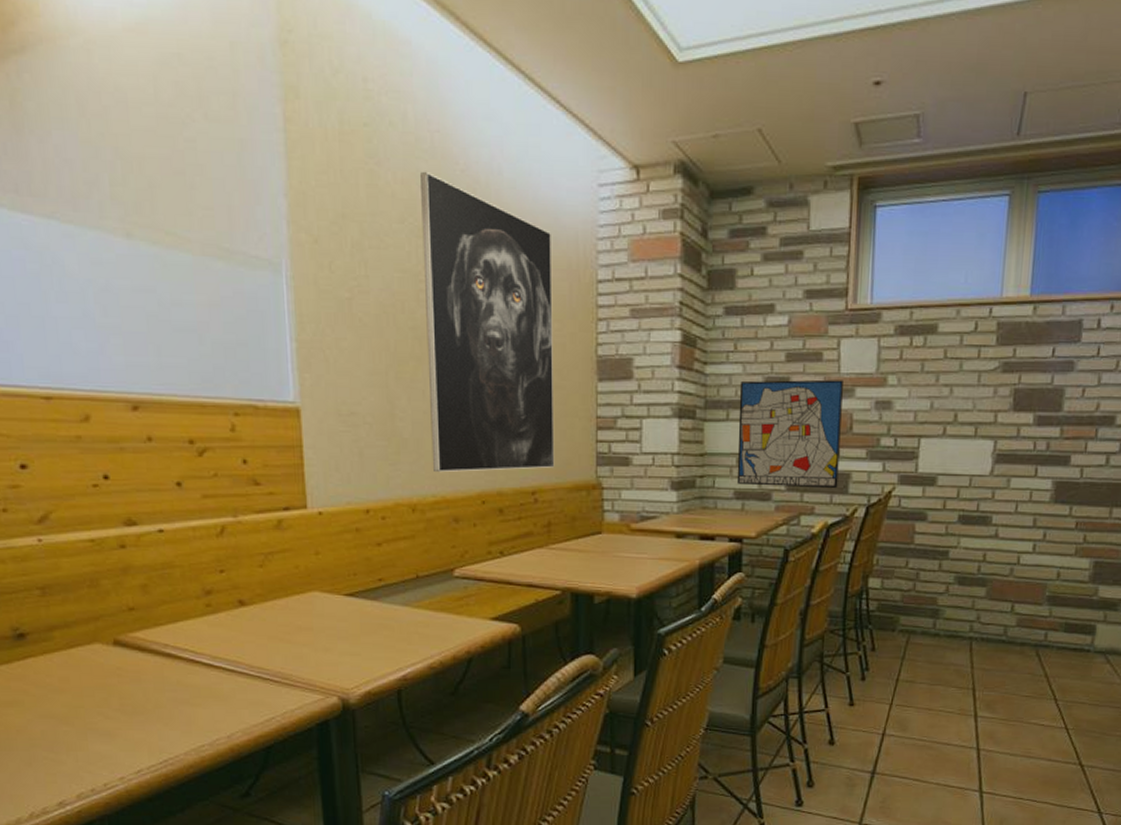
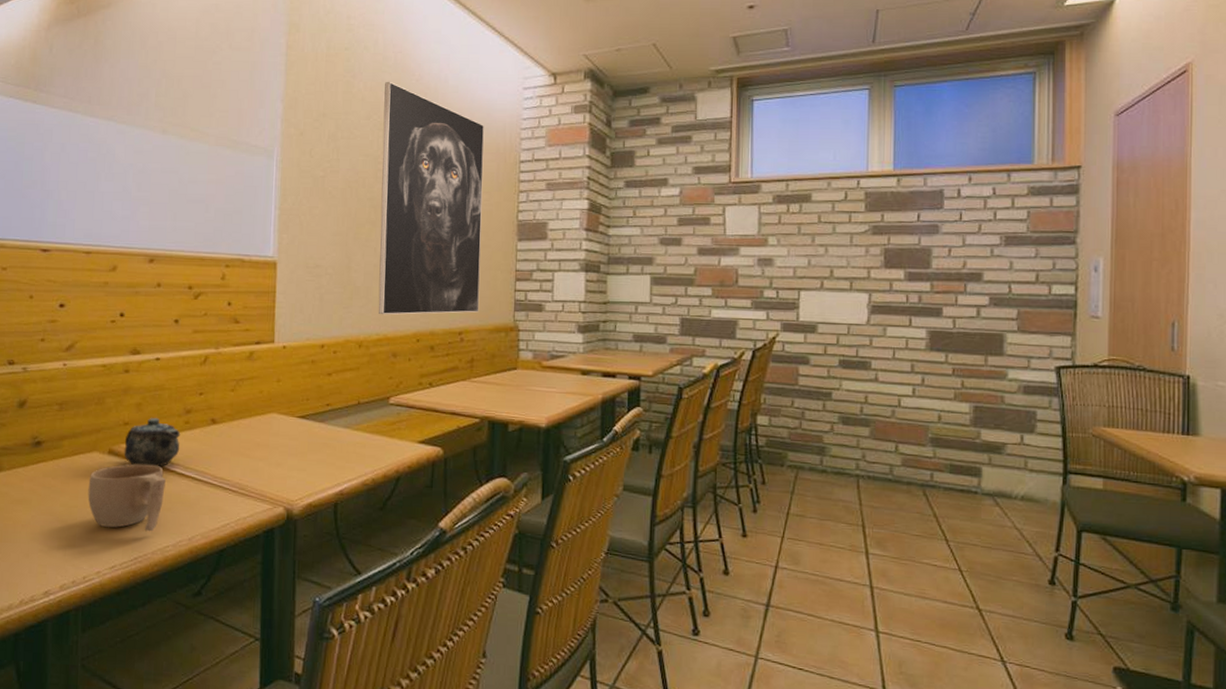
cup: none [93,655,191,731] -> present [88,464,166,532]
teapot: none [132,601,204,658] -> present [124,418,181,467]
wall art: present [736,379,843,489] -> none [635,240,729,334]

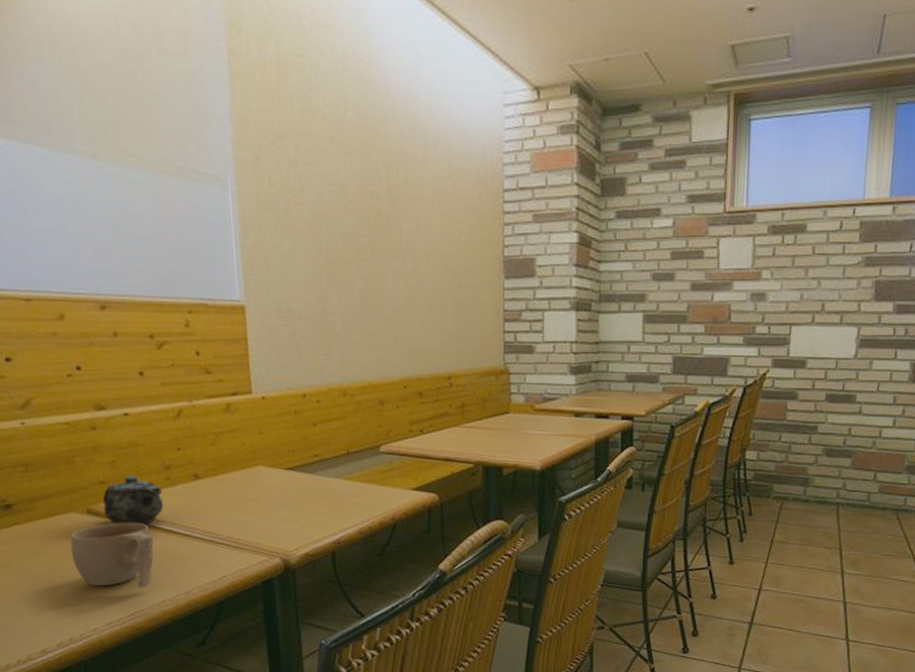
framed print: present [378,81,484,315] -> none [347,95,468,361]

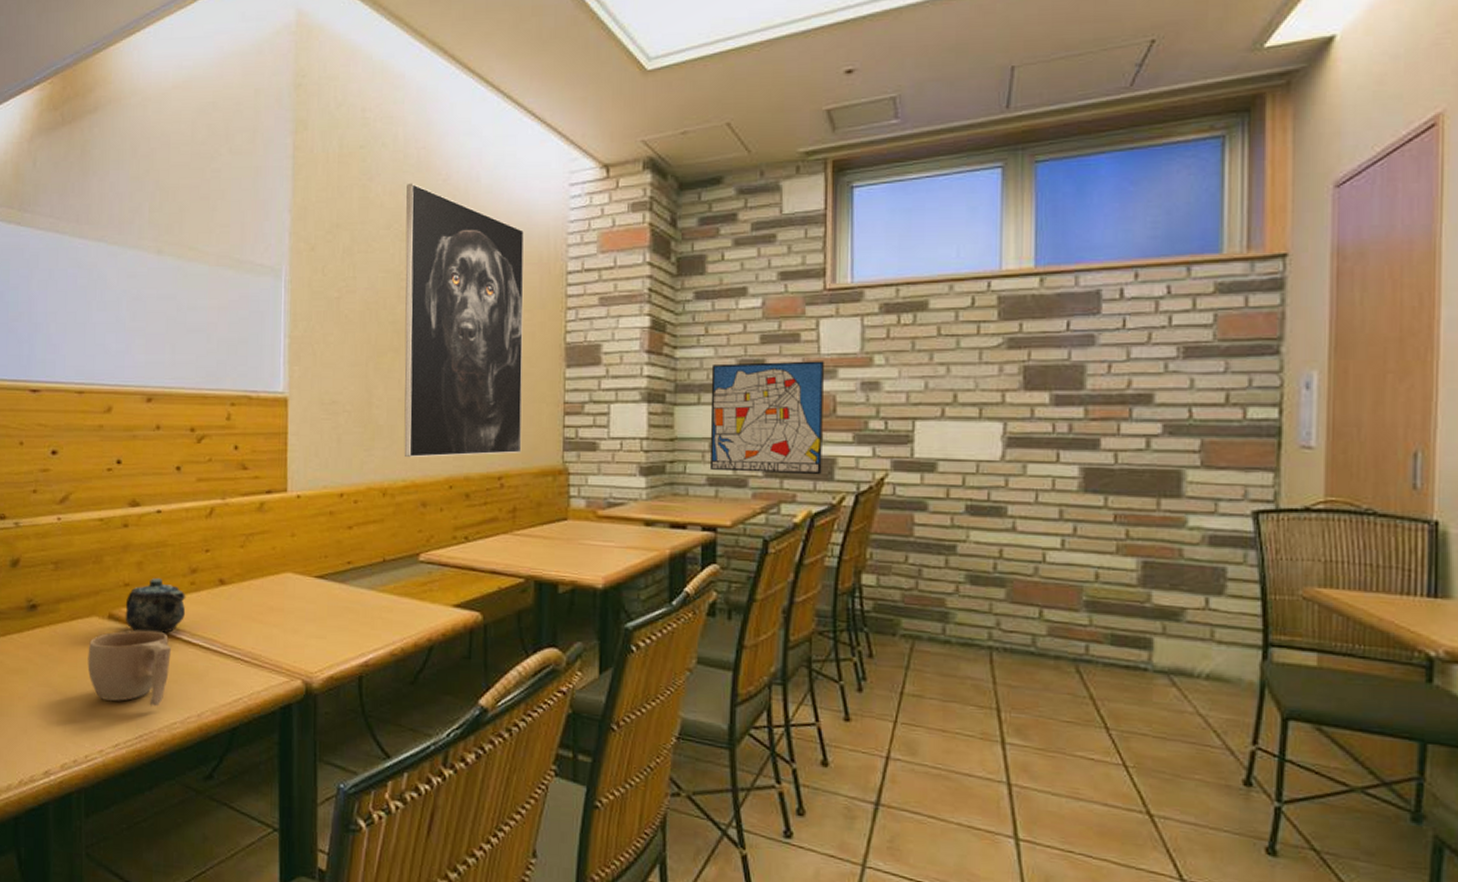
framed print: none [347,95,468,361] -> present [404,182,525,458]
wall art: none [628,275,722,372] -> present [709,361,824,475]

